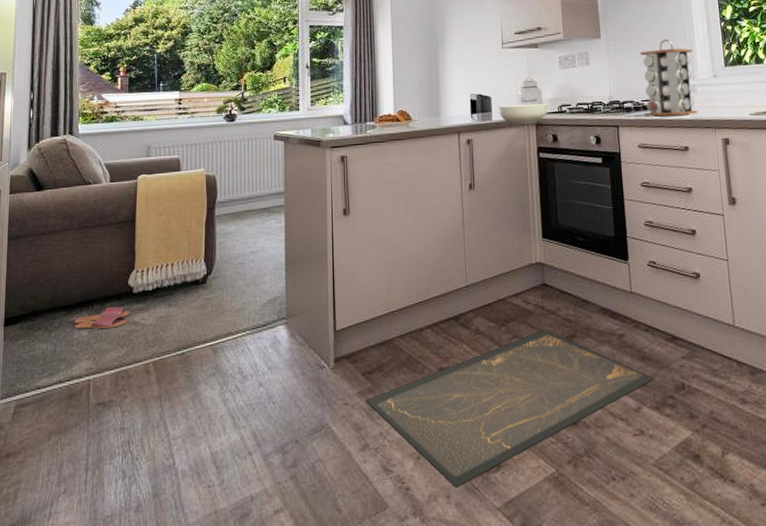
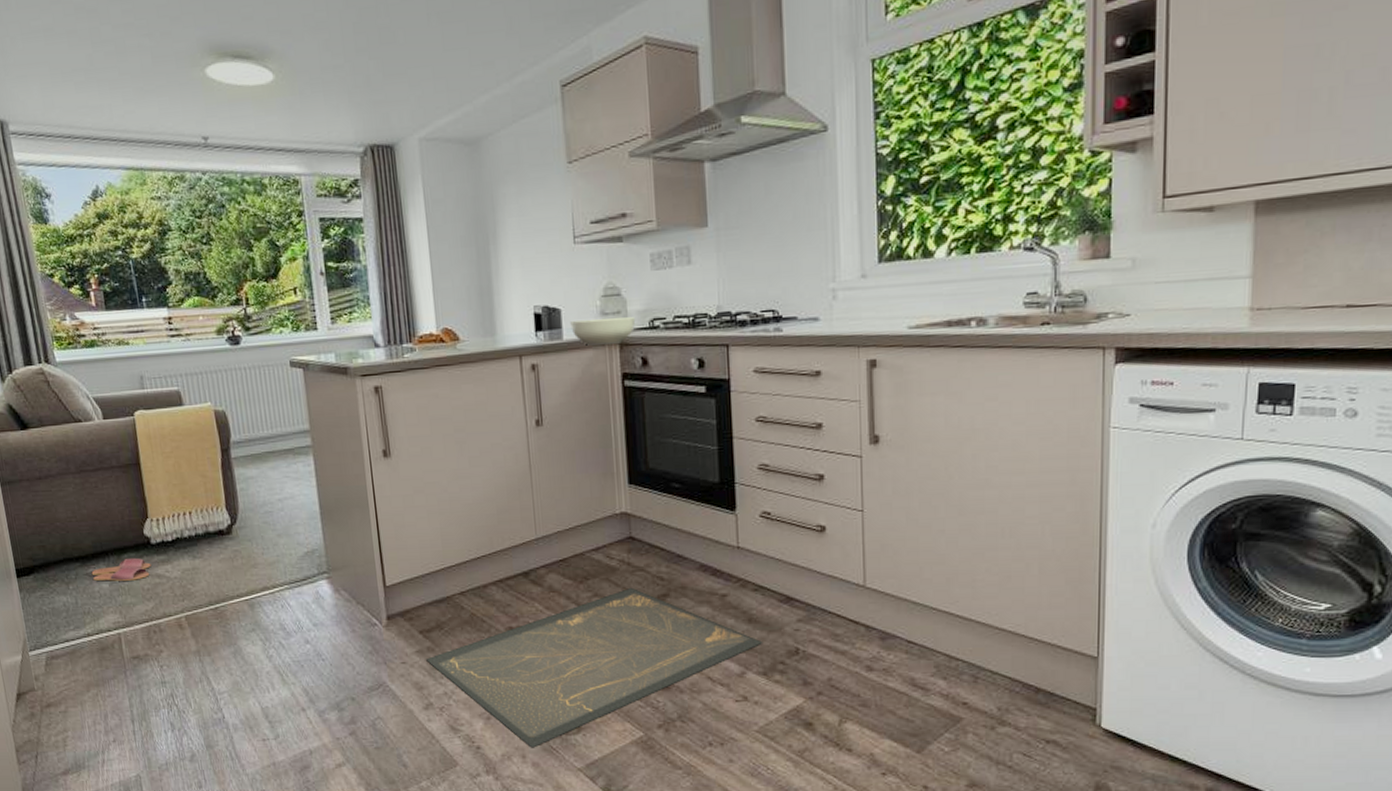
spice rack: present [640,39,698,118] -> none [762,226,837,334]

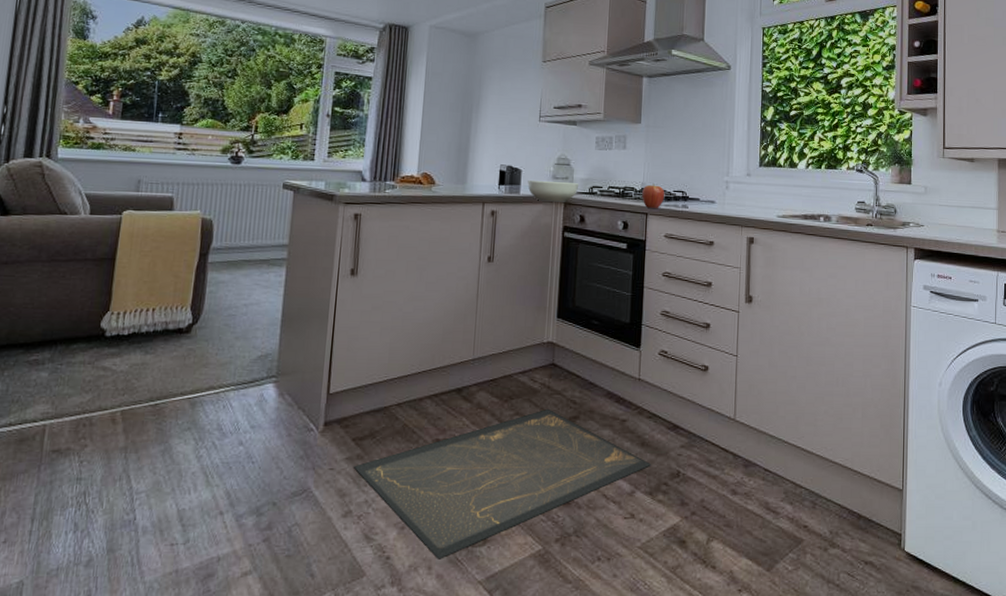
slippers: present [91,557,151,582] -> none [32,348,100,371]
fruit: none [719,305,750,339] -> present [642,184,665,209]

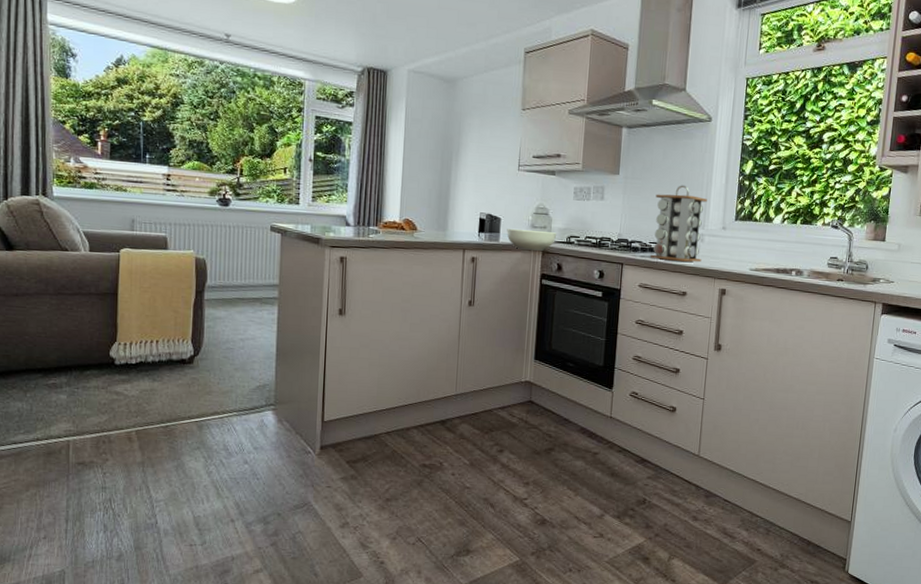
doormat: present [354,408,652,559] -> none [349,440,620,566]
fruit: present [642,184,665,209] -> none [618,235,641,260]
spice rack: none [675,132,730,211] -> present [651,185,707,263]

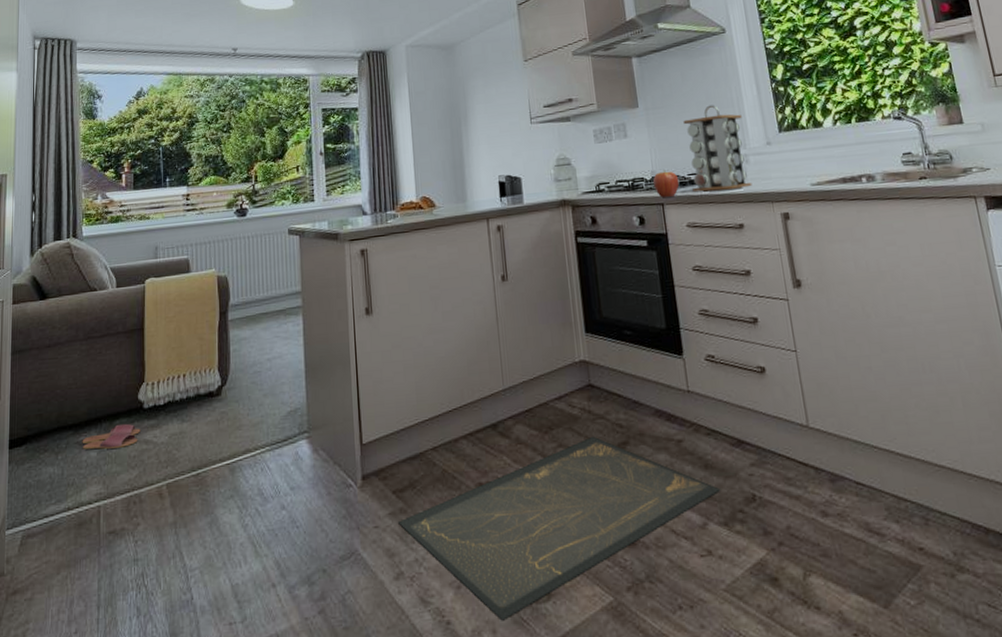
slippers: none [51,374,112,395] -> present [82,423,141,450]
doormat: none [349,440,620,566] -> present [398,436,721,621]
bowl: present [506,228,557,251] -> none [529,182,585,208]
fruit: none [618,235,641,260] -> present [653,170,680,199]

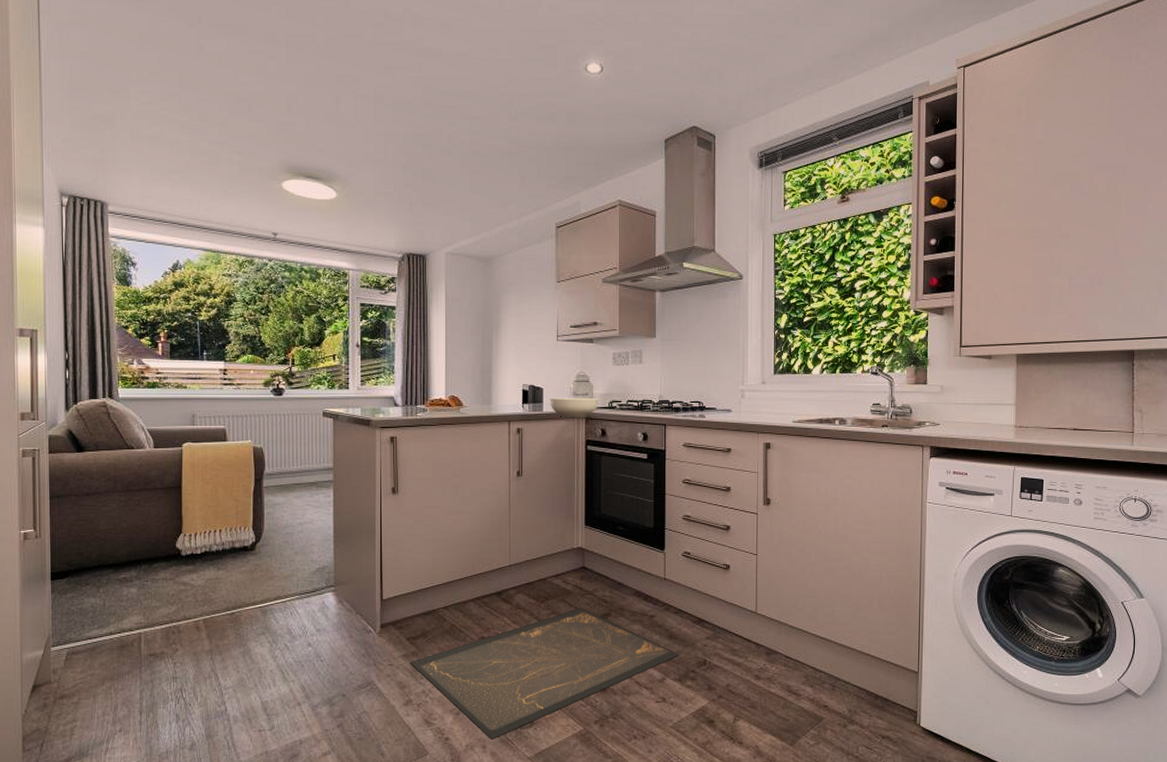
slippers: present [82,423,141,450] -> none [122,567,179,587]
bowl: none [529,182,585,208] -> present [550,397,599,417]
fruit: present [653,170,680,199] -> none [660,396,682,420]
spice rack: present [683,105,752,193] -> none [693,343,745,419]

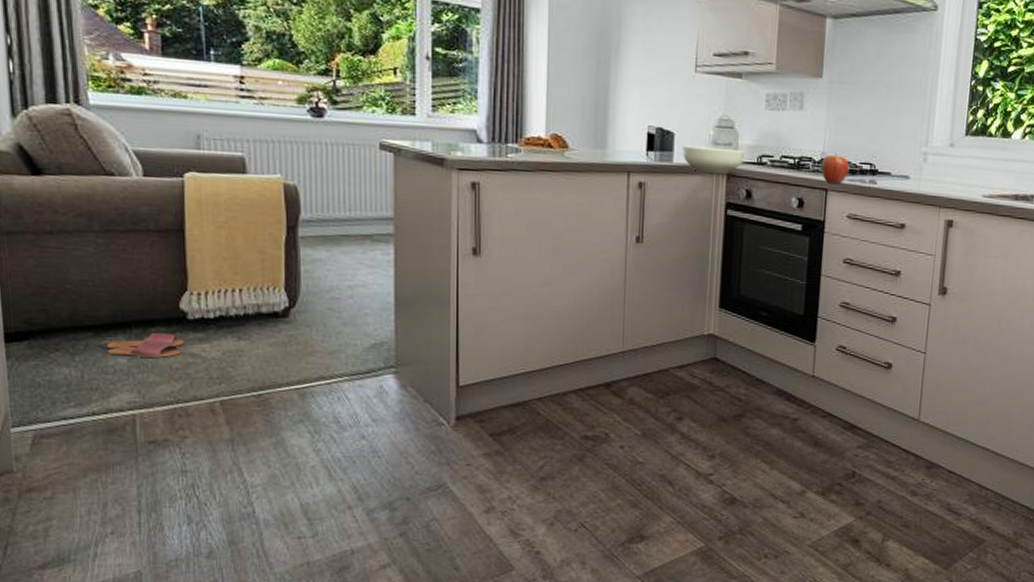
slippers: none [122,567,179,587] -> present [106,332,185,358]
doormat: present [410,607,680,740] -> none [493,405,825,555]
fruit: none [660,396,682,420] -> present [821,153,850,185]

